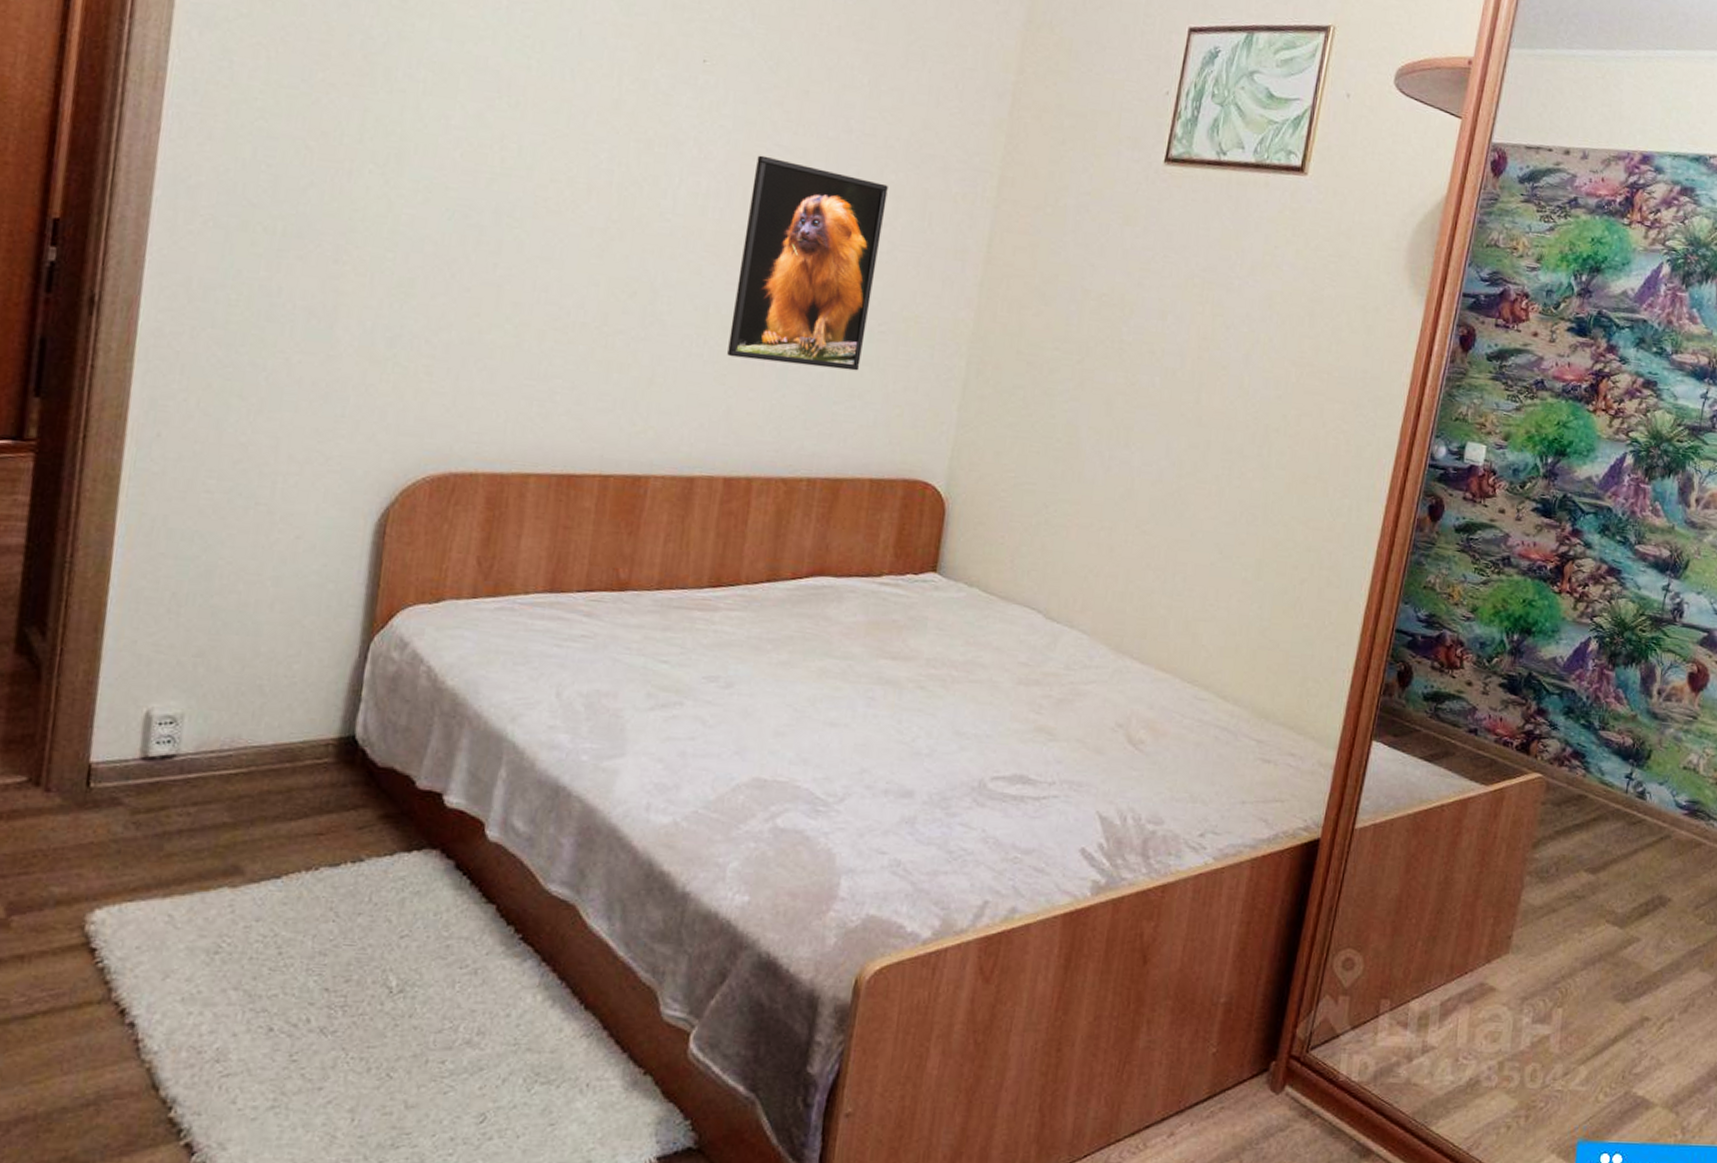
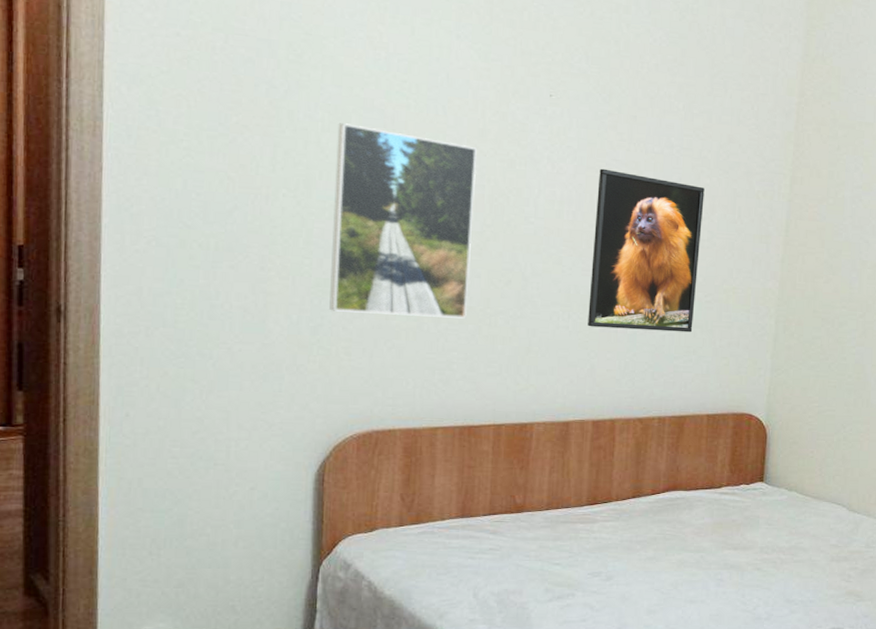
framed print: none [411,85,608,338] -> present [329,123,477,319]

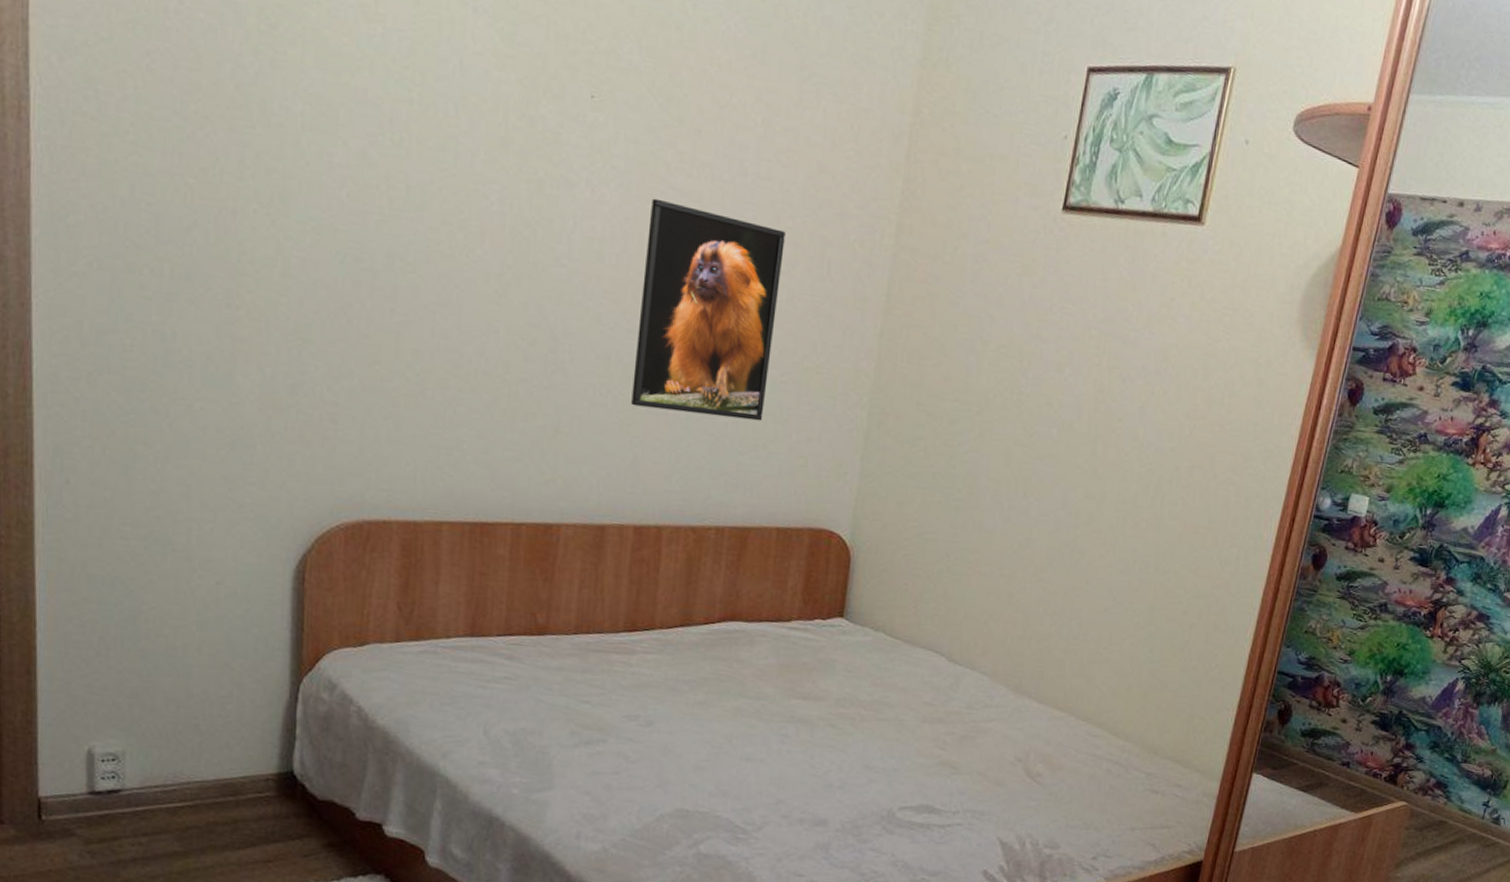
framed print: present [329,123,477,319] -> none [311,119,497,386]

